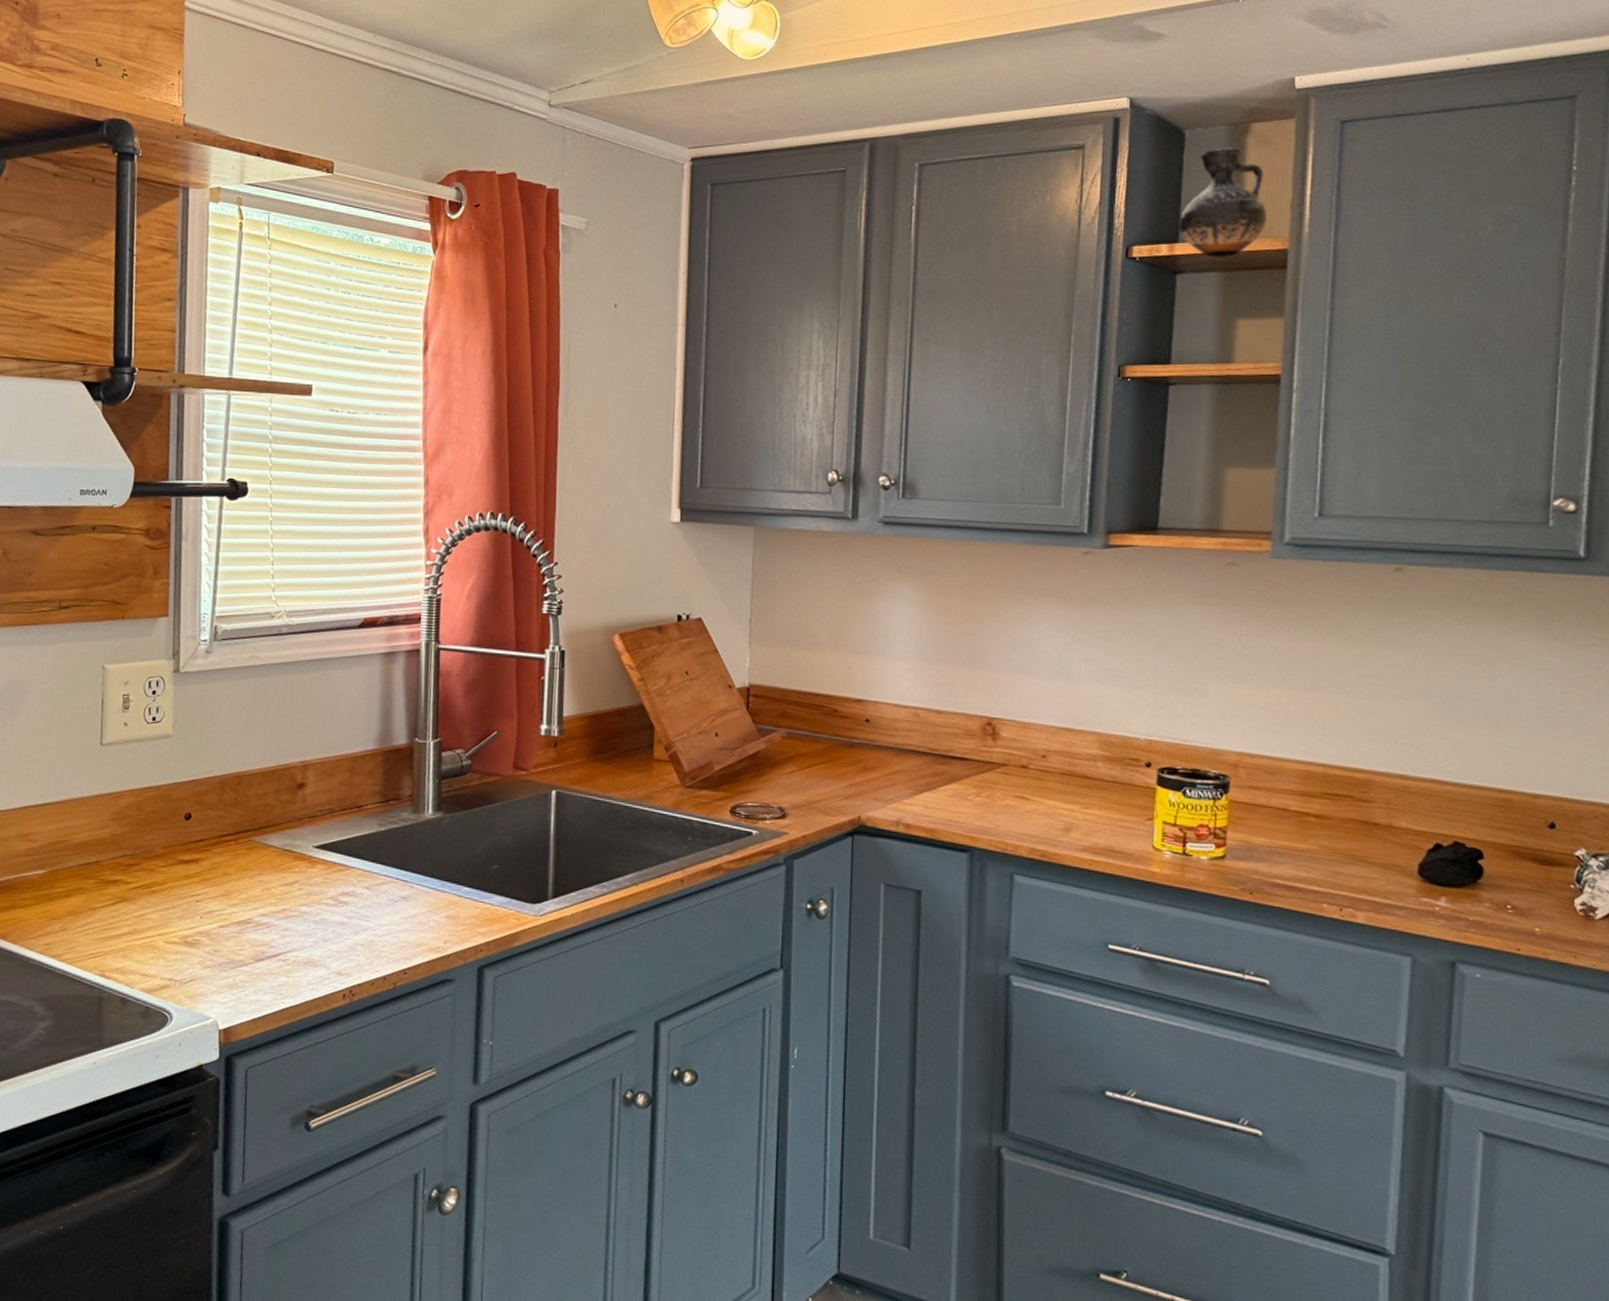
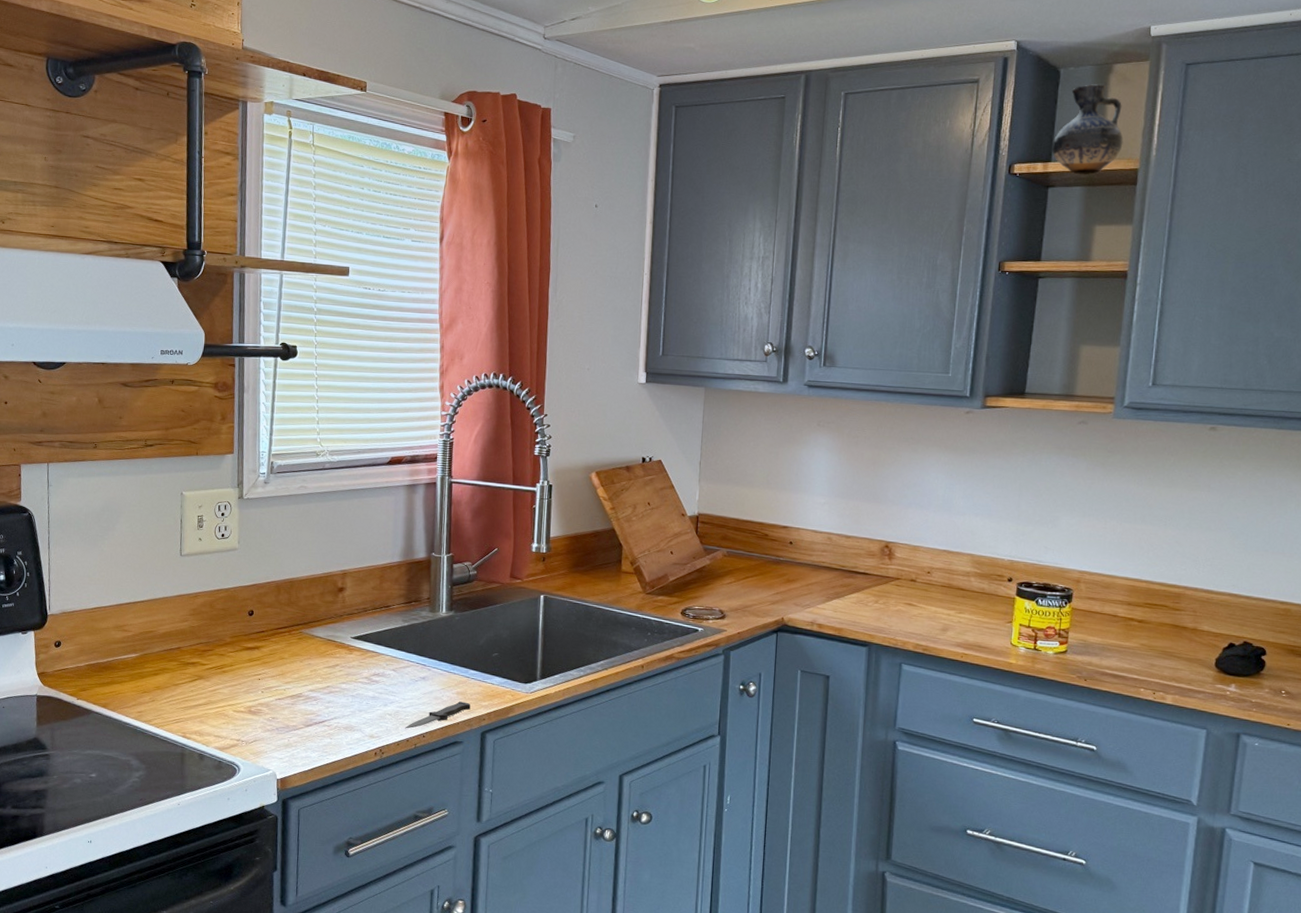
knife: none [381,927,465,964] -> present [405,701,471,729]

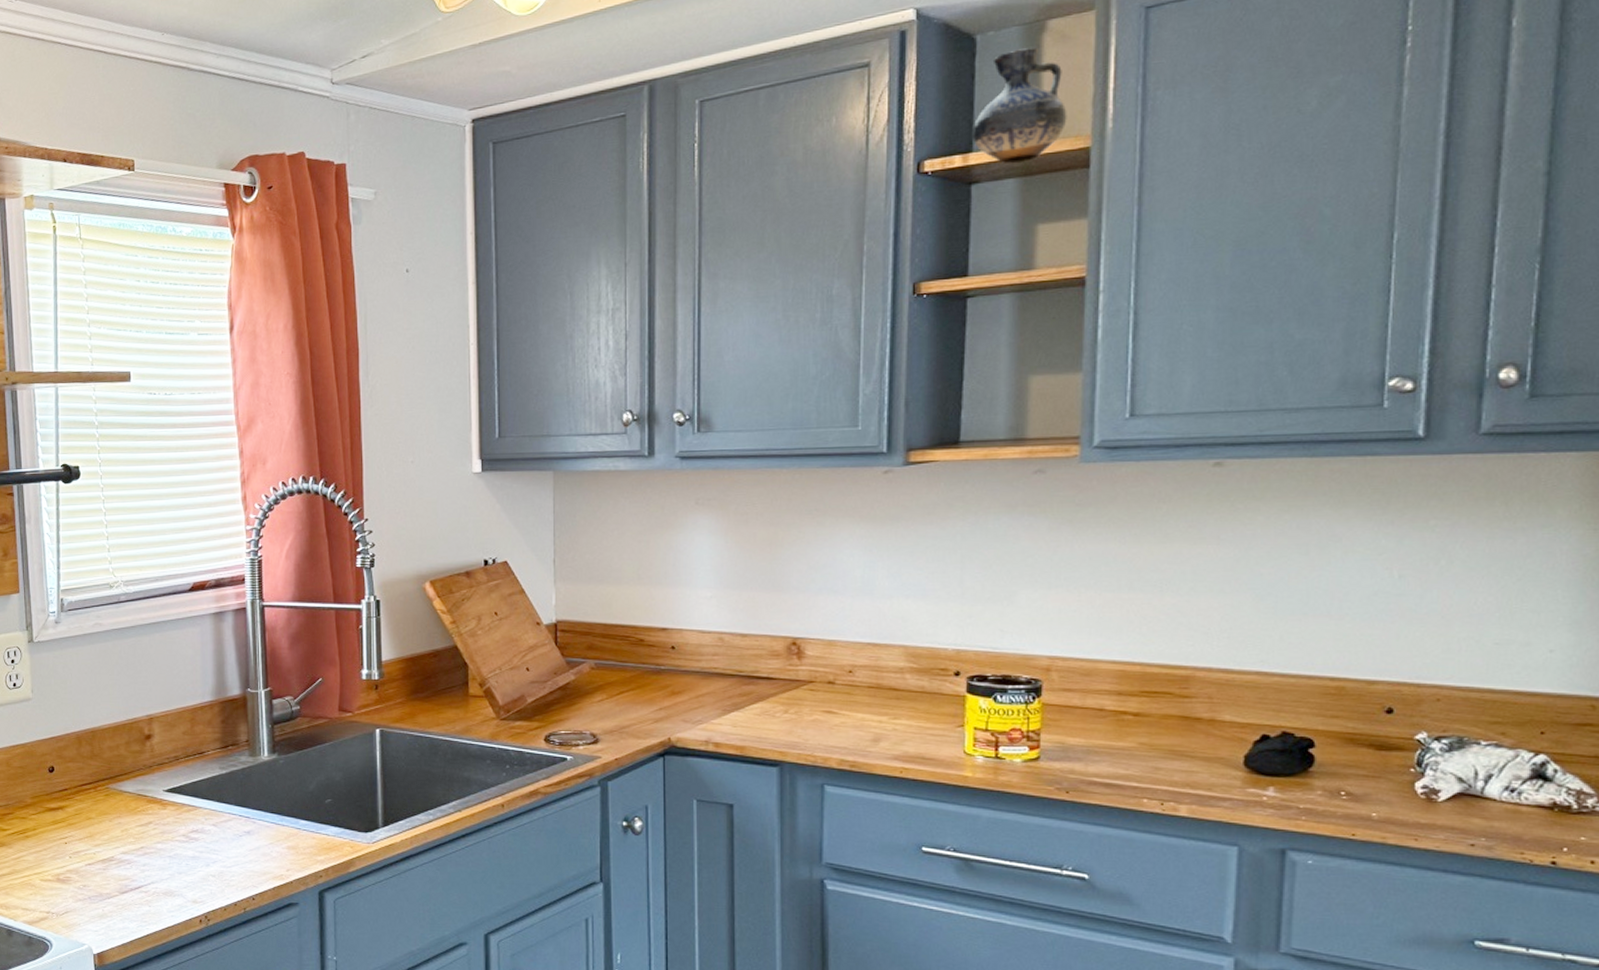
knife: present [405,701,471,729] -> none [232,857,305,892]

